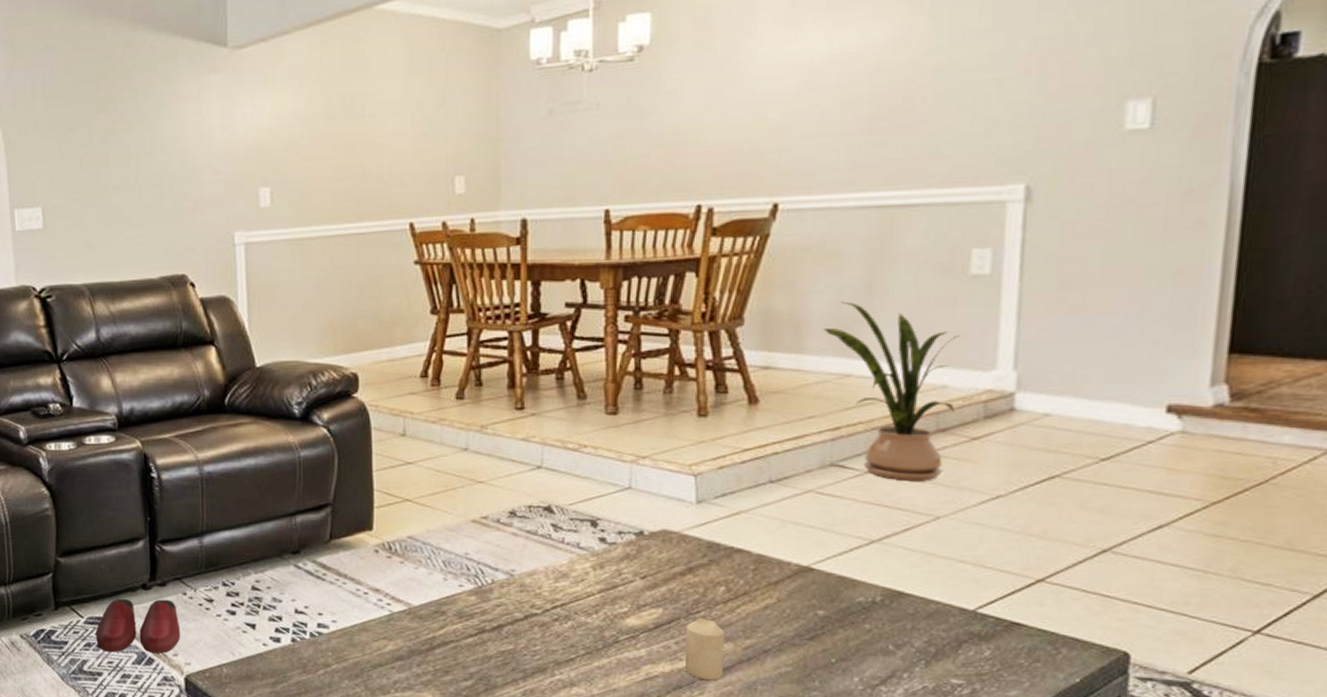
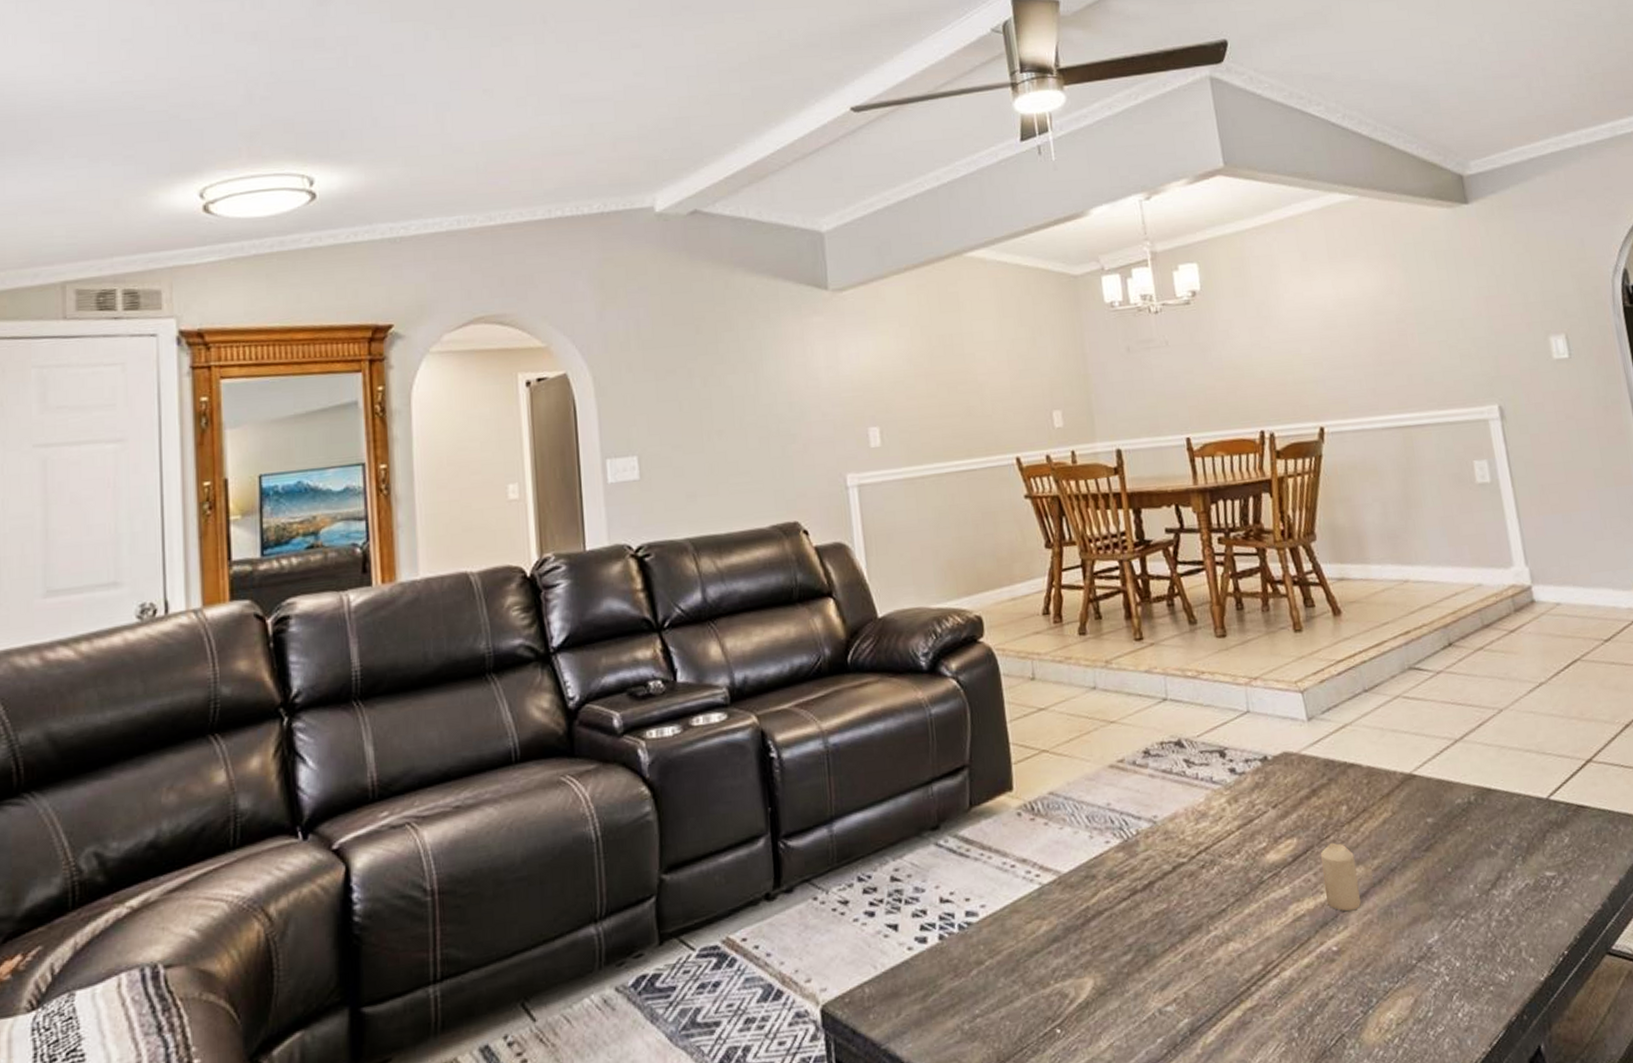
slippers: present [95,598,181,653] -> none [711,909,814,991]
house plant: present [823,301,959,480] -> none [1379,513,1496,677]

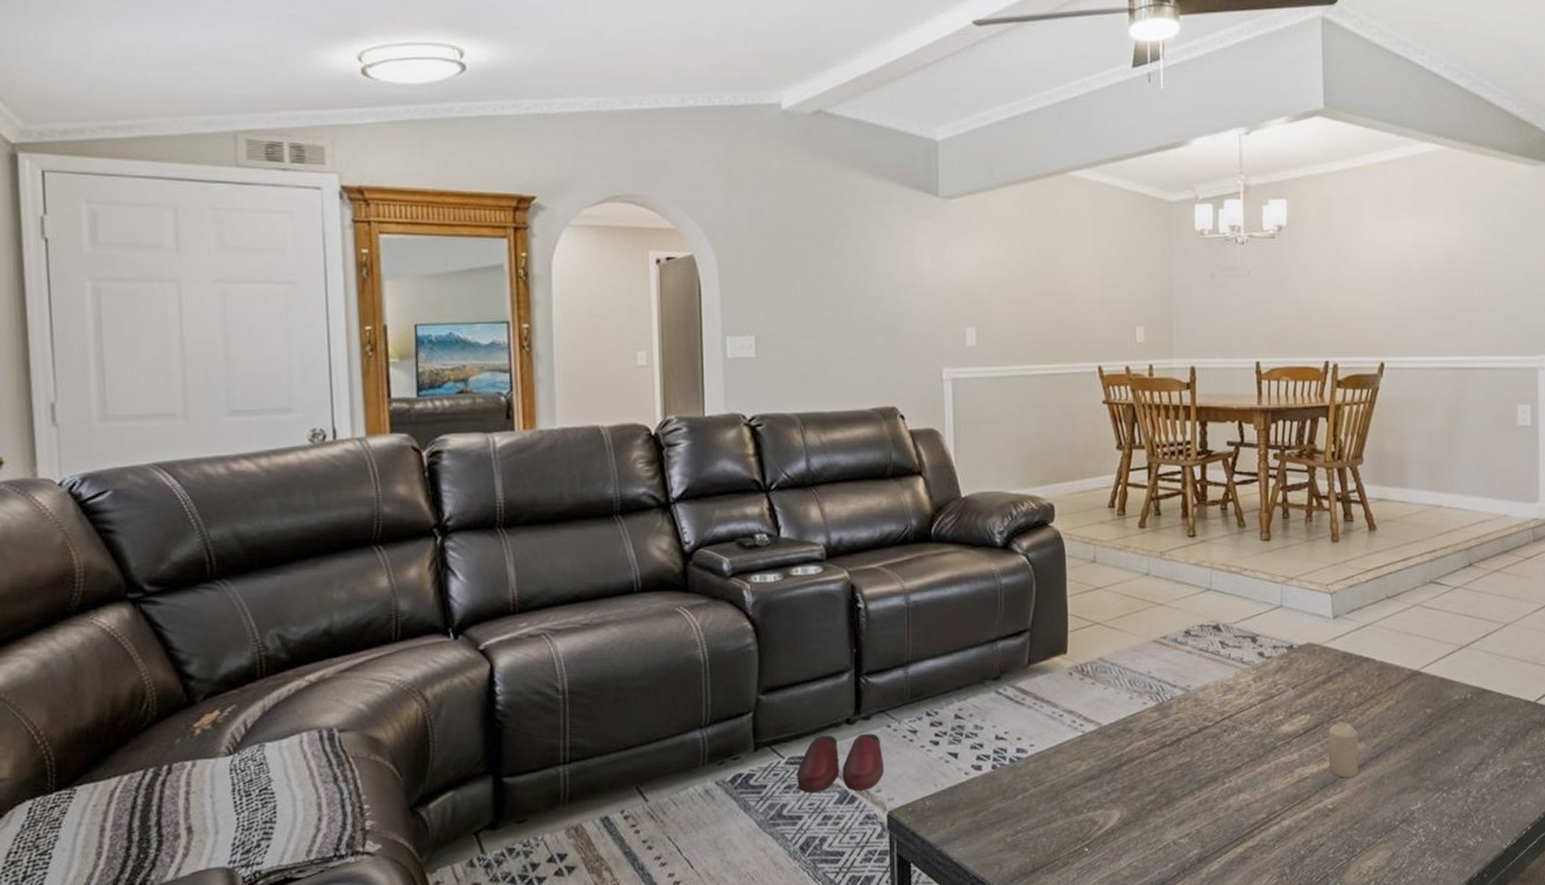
slippers: none [711,909,814,991] -> present [797,733,884,793]

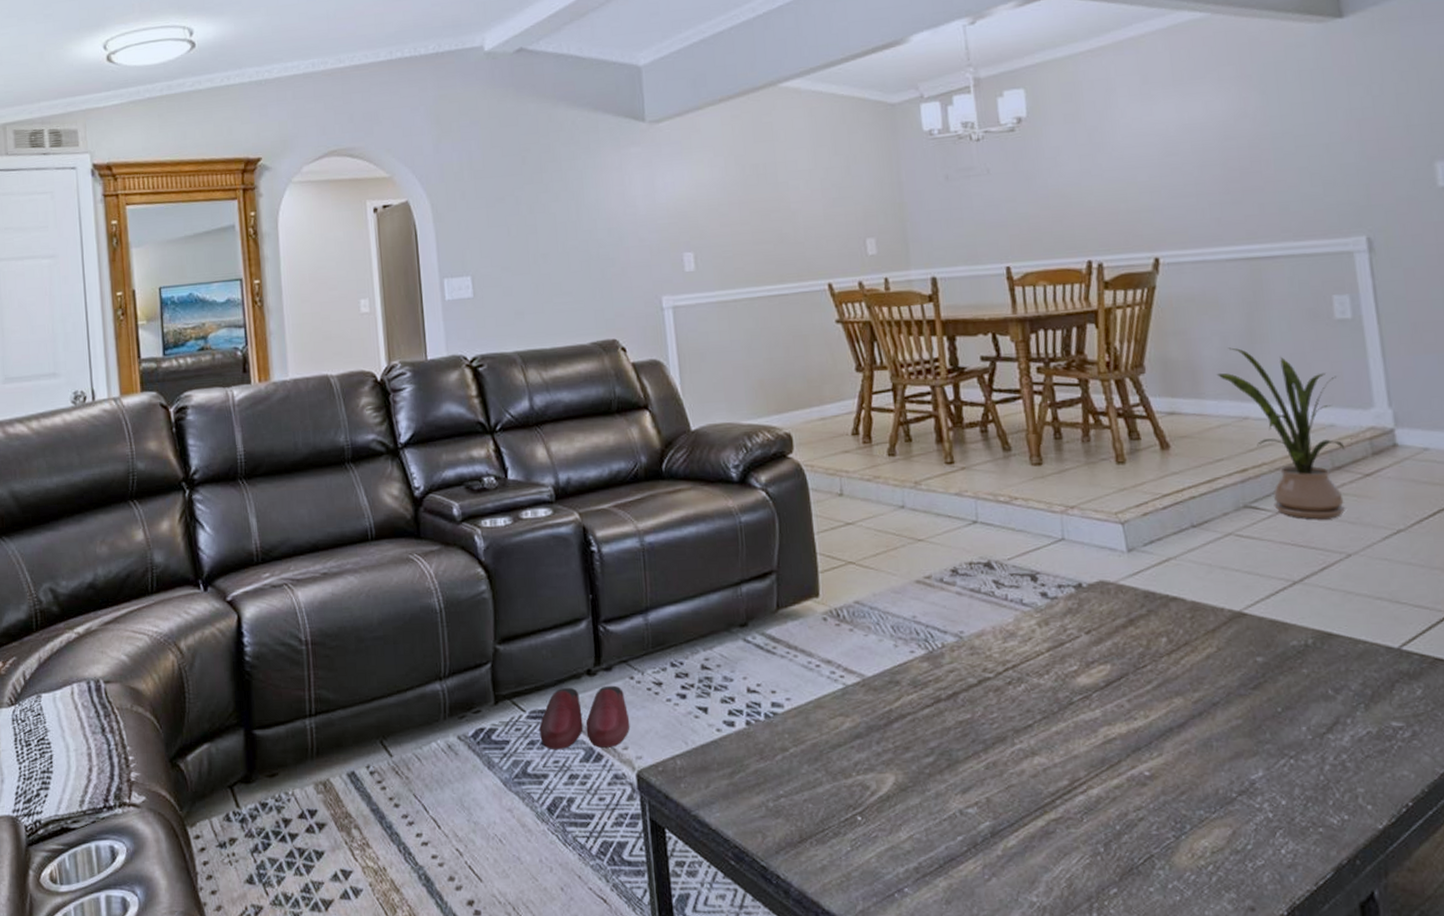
candle: present [1328,721,1358,778] -> none [1135,672,1178,740]
house plant: none [1420,445,1513,594] -> present [1216,347,1346,519]

